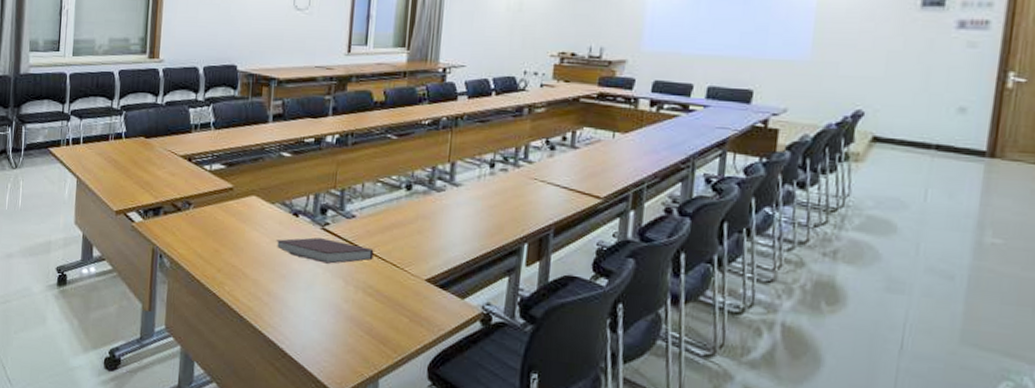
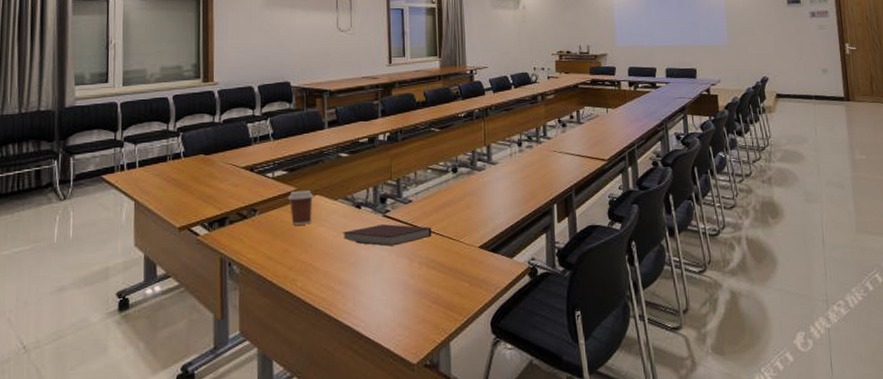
coffee cup: none [222,188,251,227] -> present [287,191,314,225]

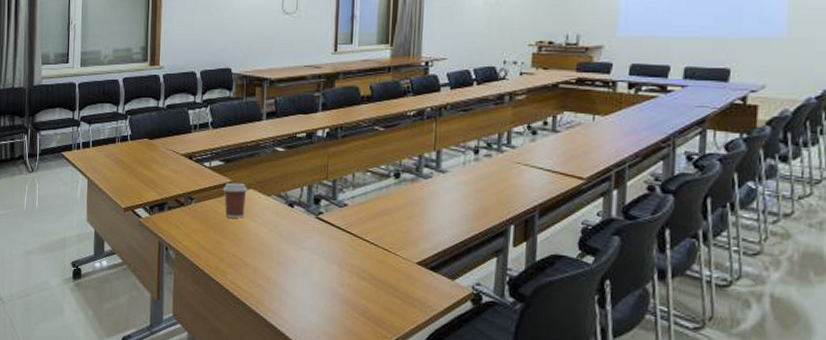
notebook: present [342,224,432,247] -> none [273,226,366,251]

